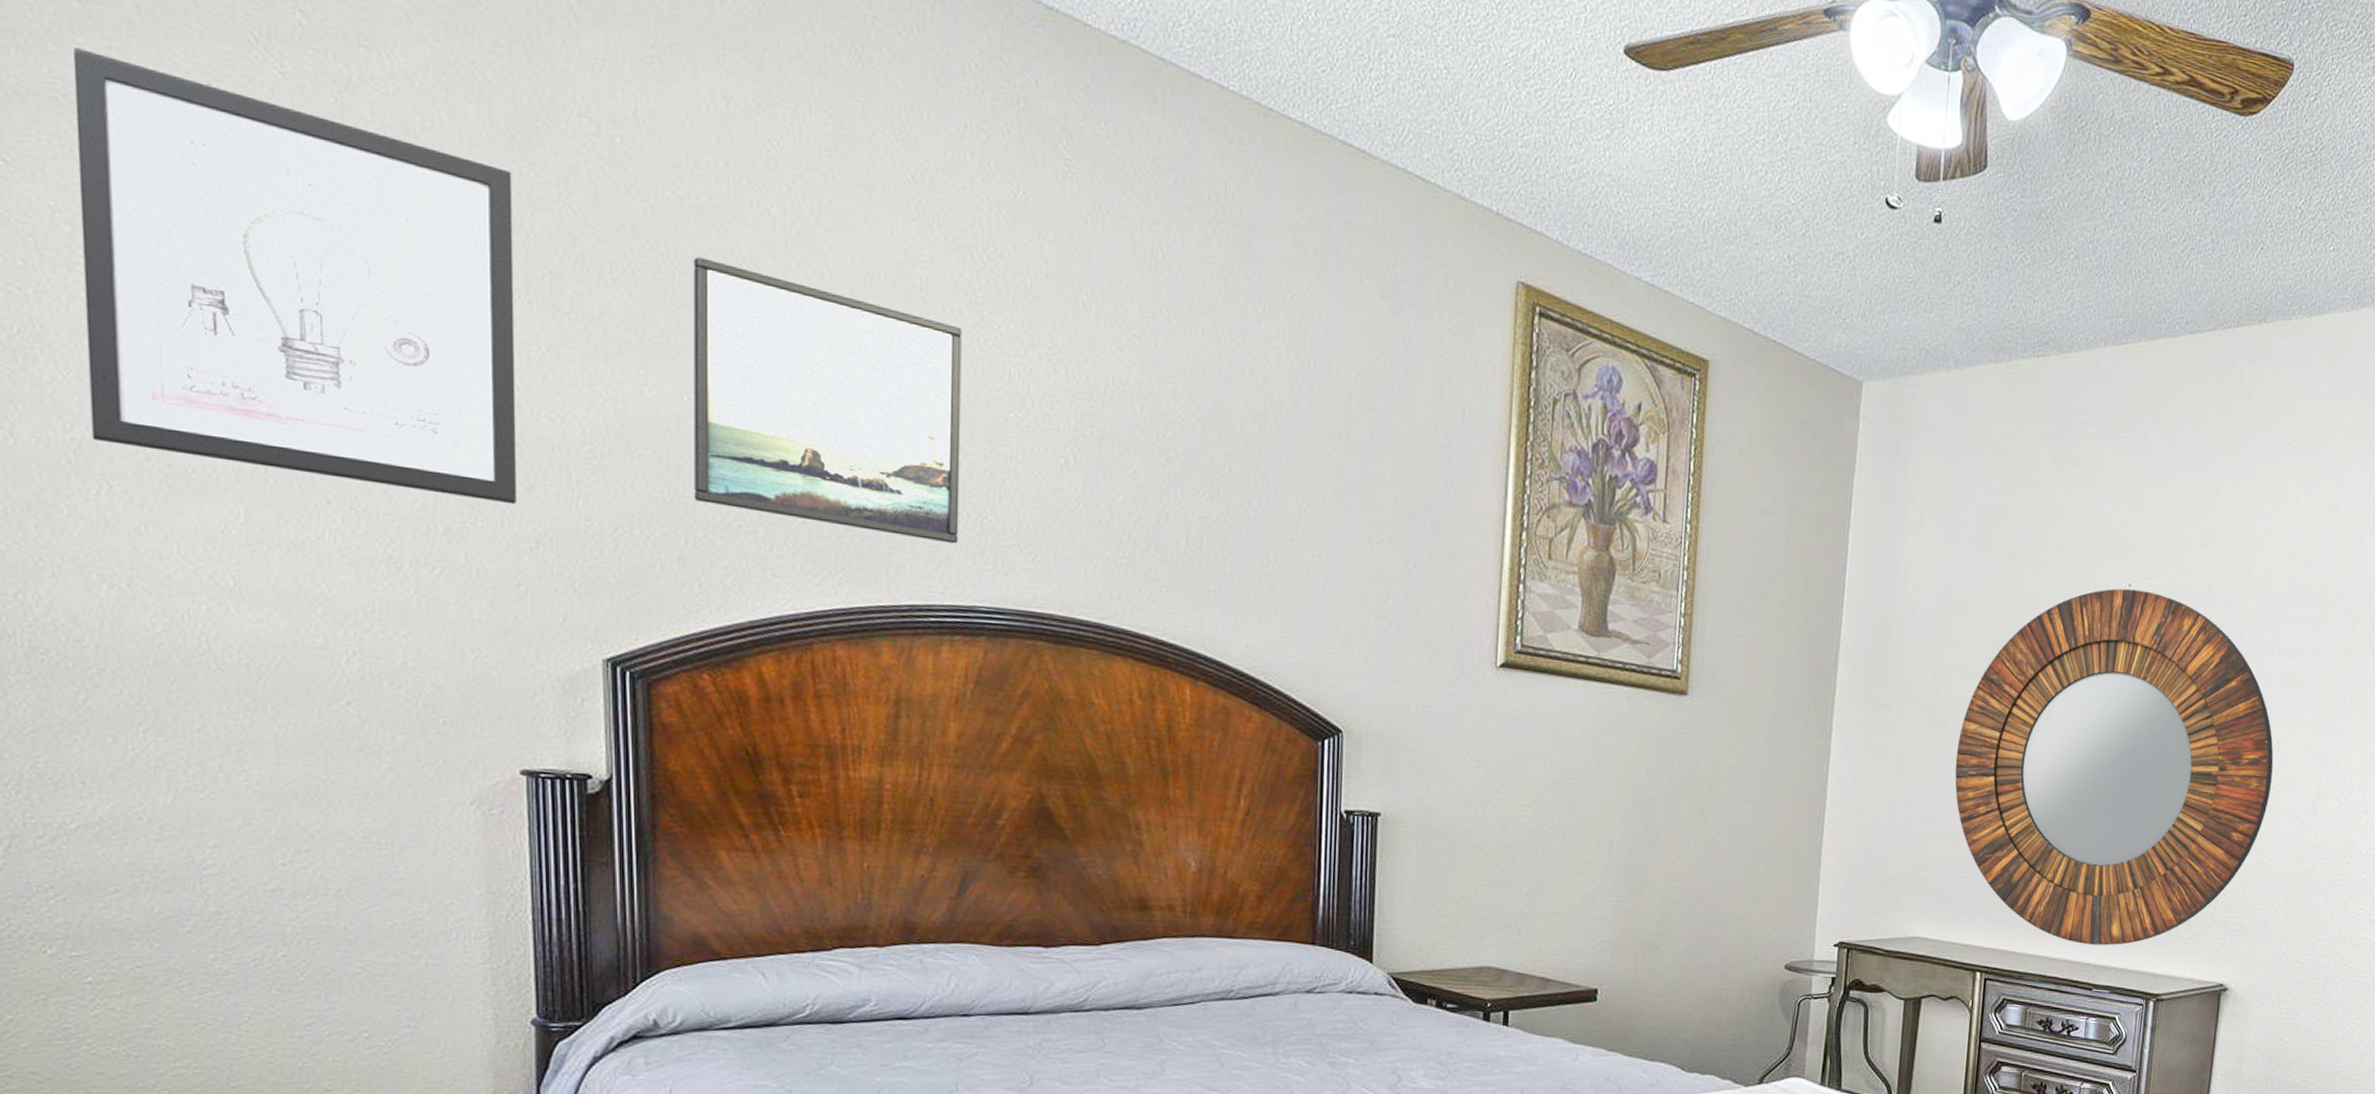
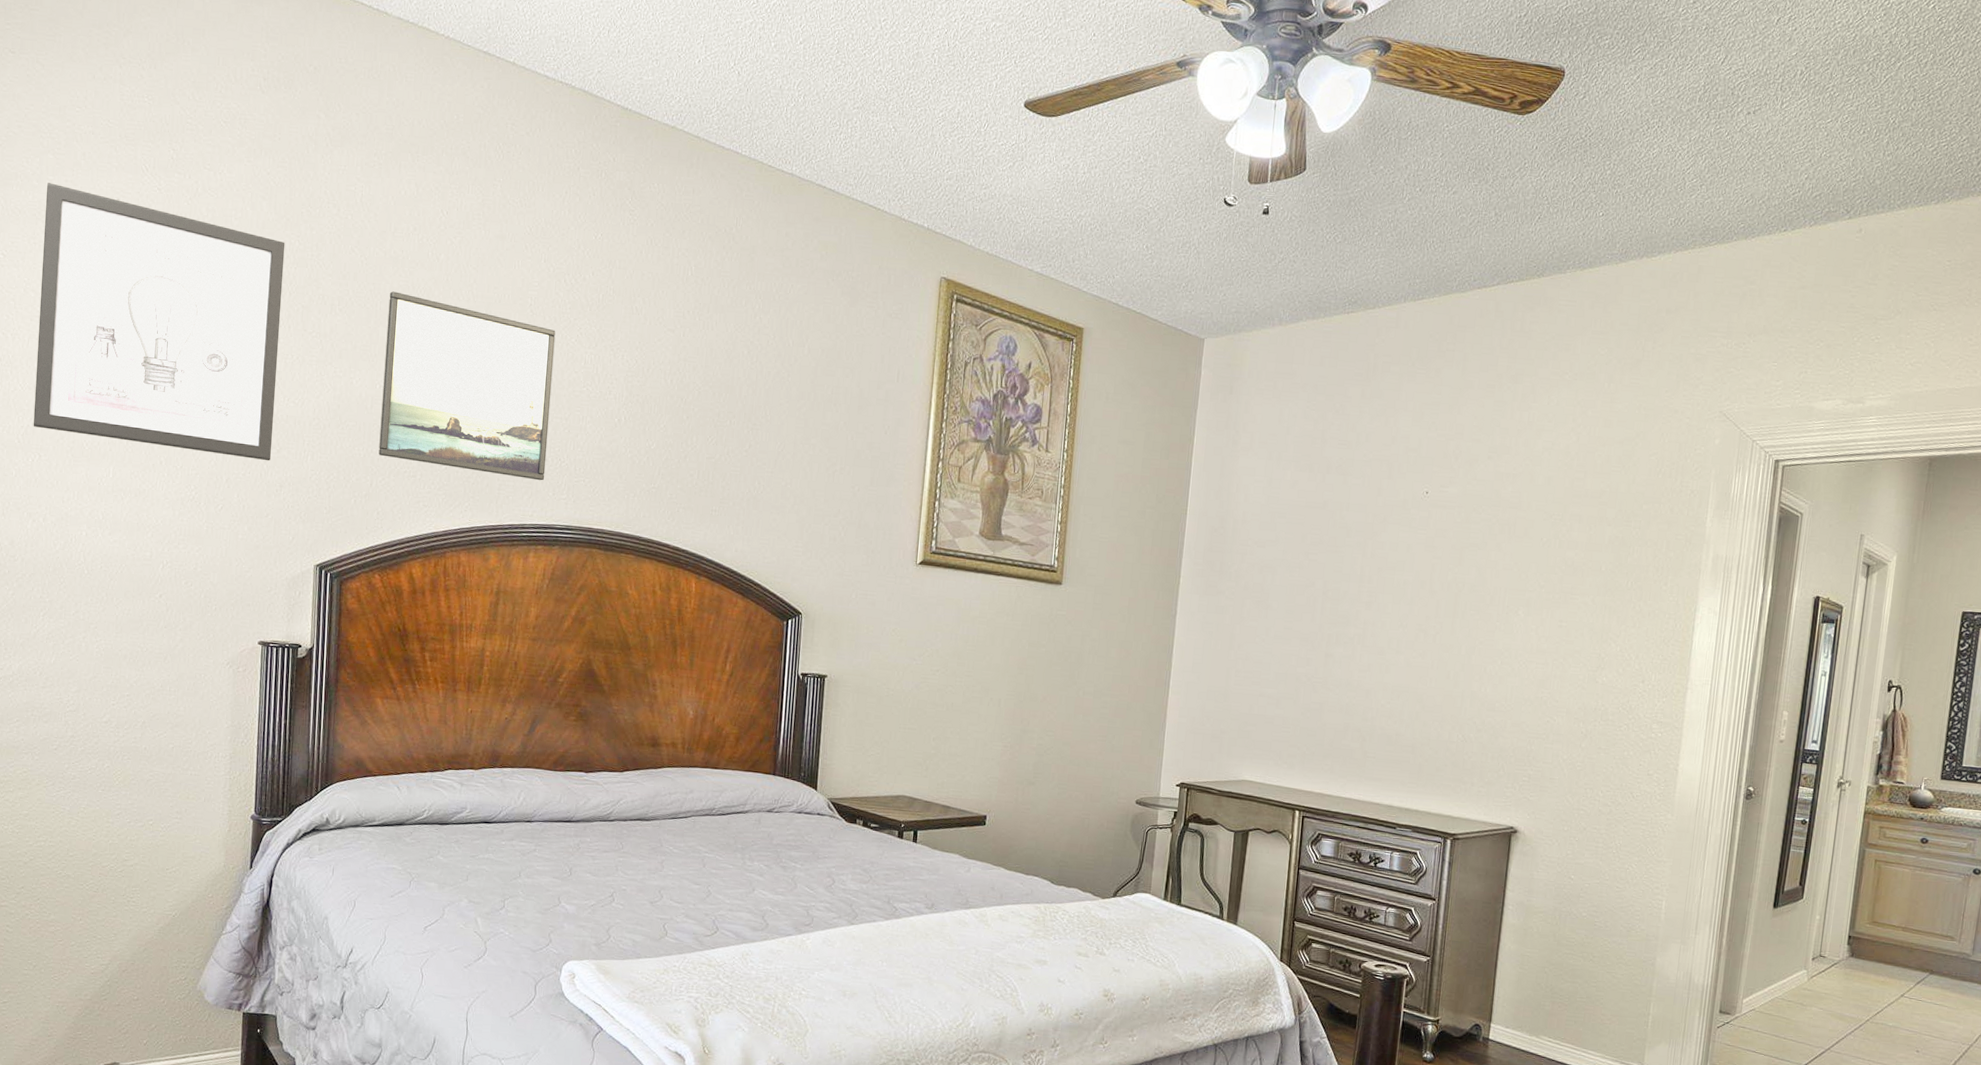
home mirror: present [1954,588,2274,946] -> none [1278,495,1557,791]

